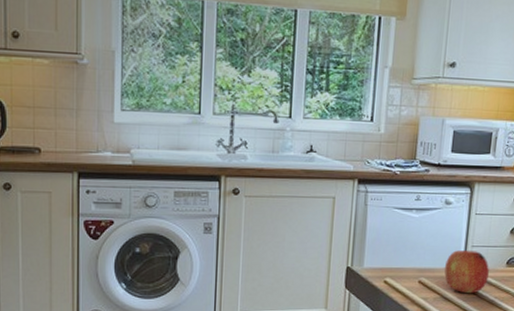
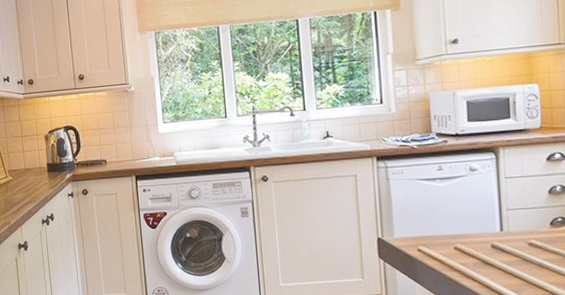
fruit: present [443,250,490,294] -> none [479,214,533,257]

